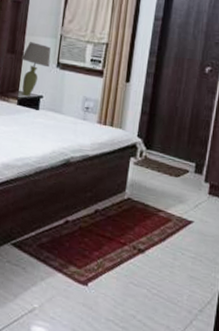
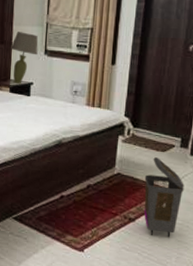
laundry basket: none [154,182,198,273] -> present [144,157,184,238]

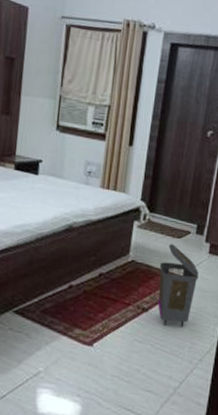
table lamp: present [10,32,38,84] -> none [16,102,50,162]

